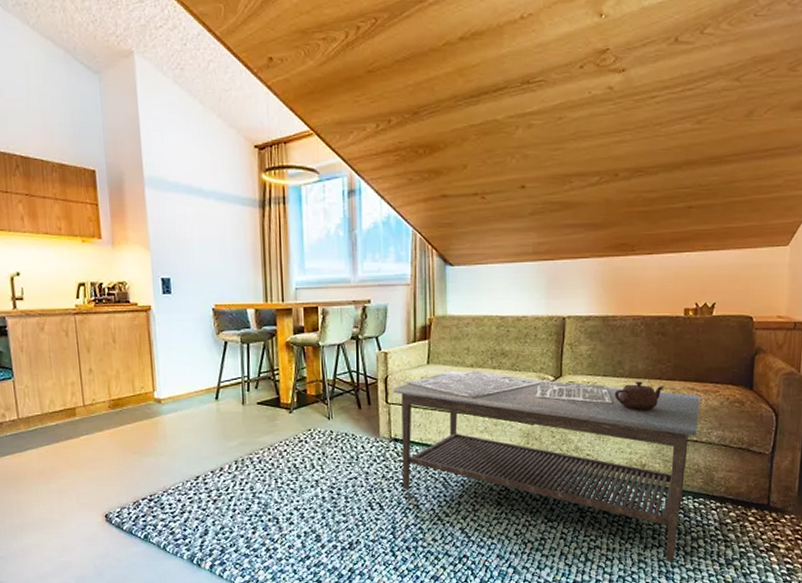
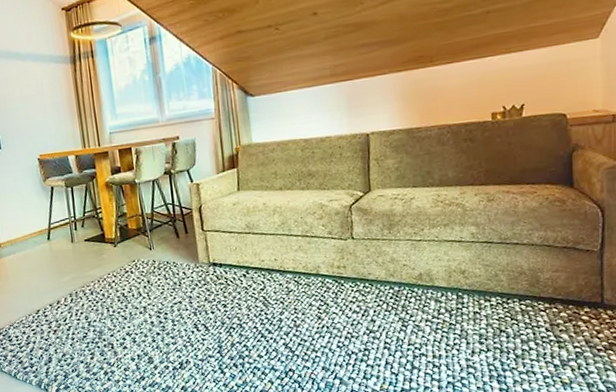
coffee table: present [393,370,700,562] -> none [208,189,518,366]

